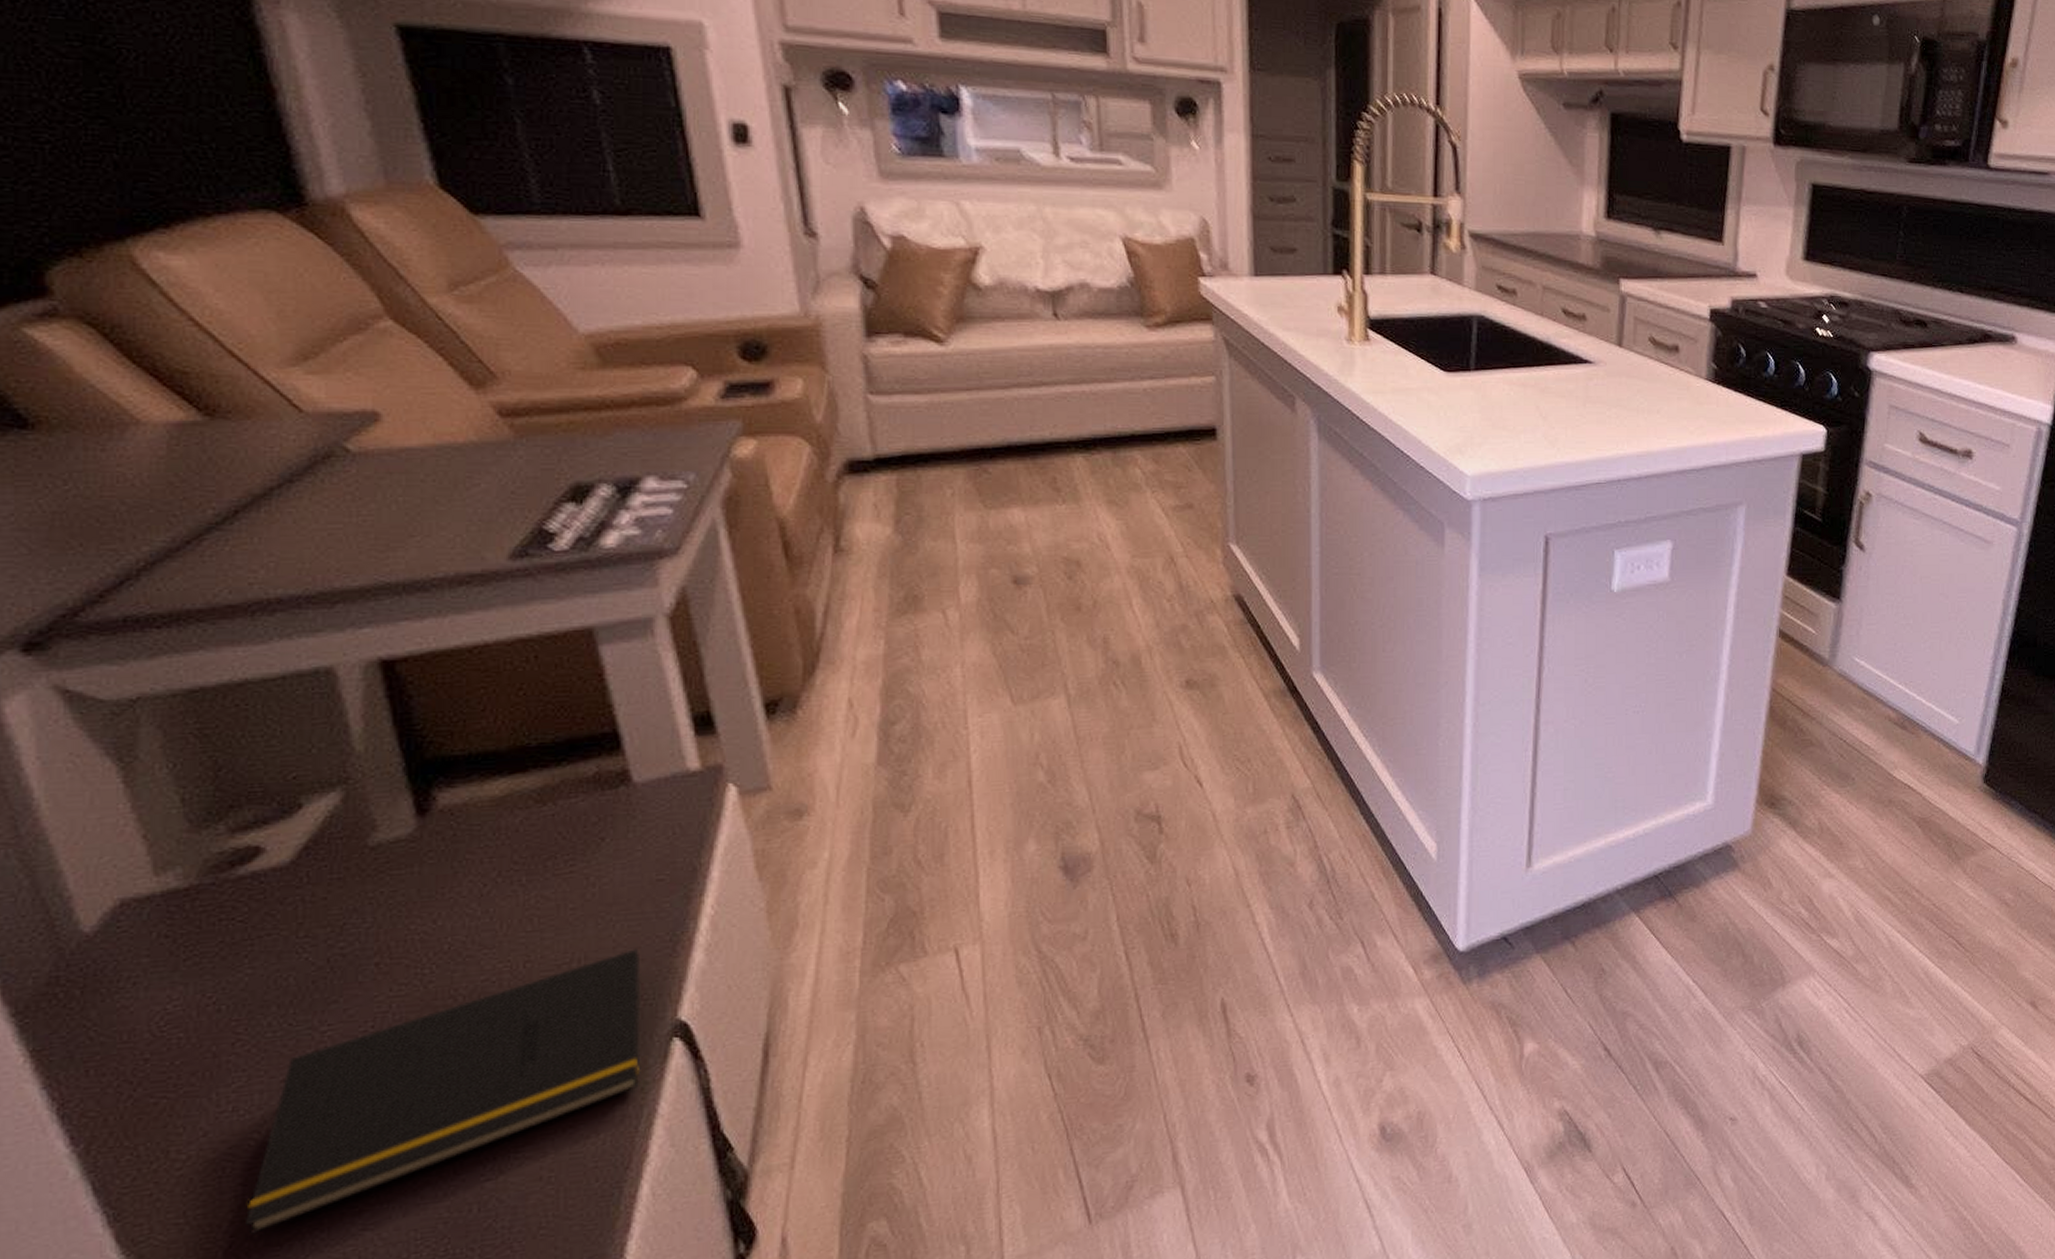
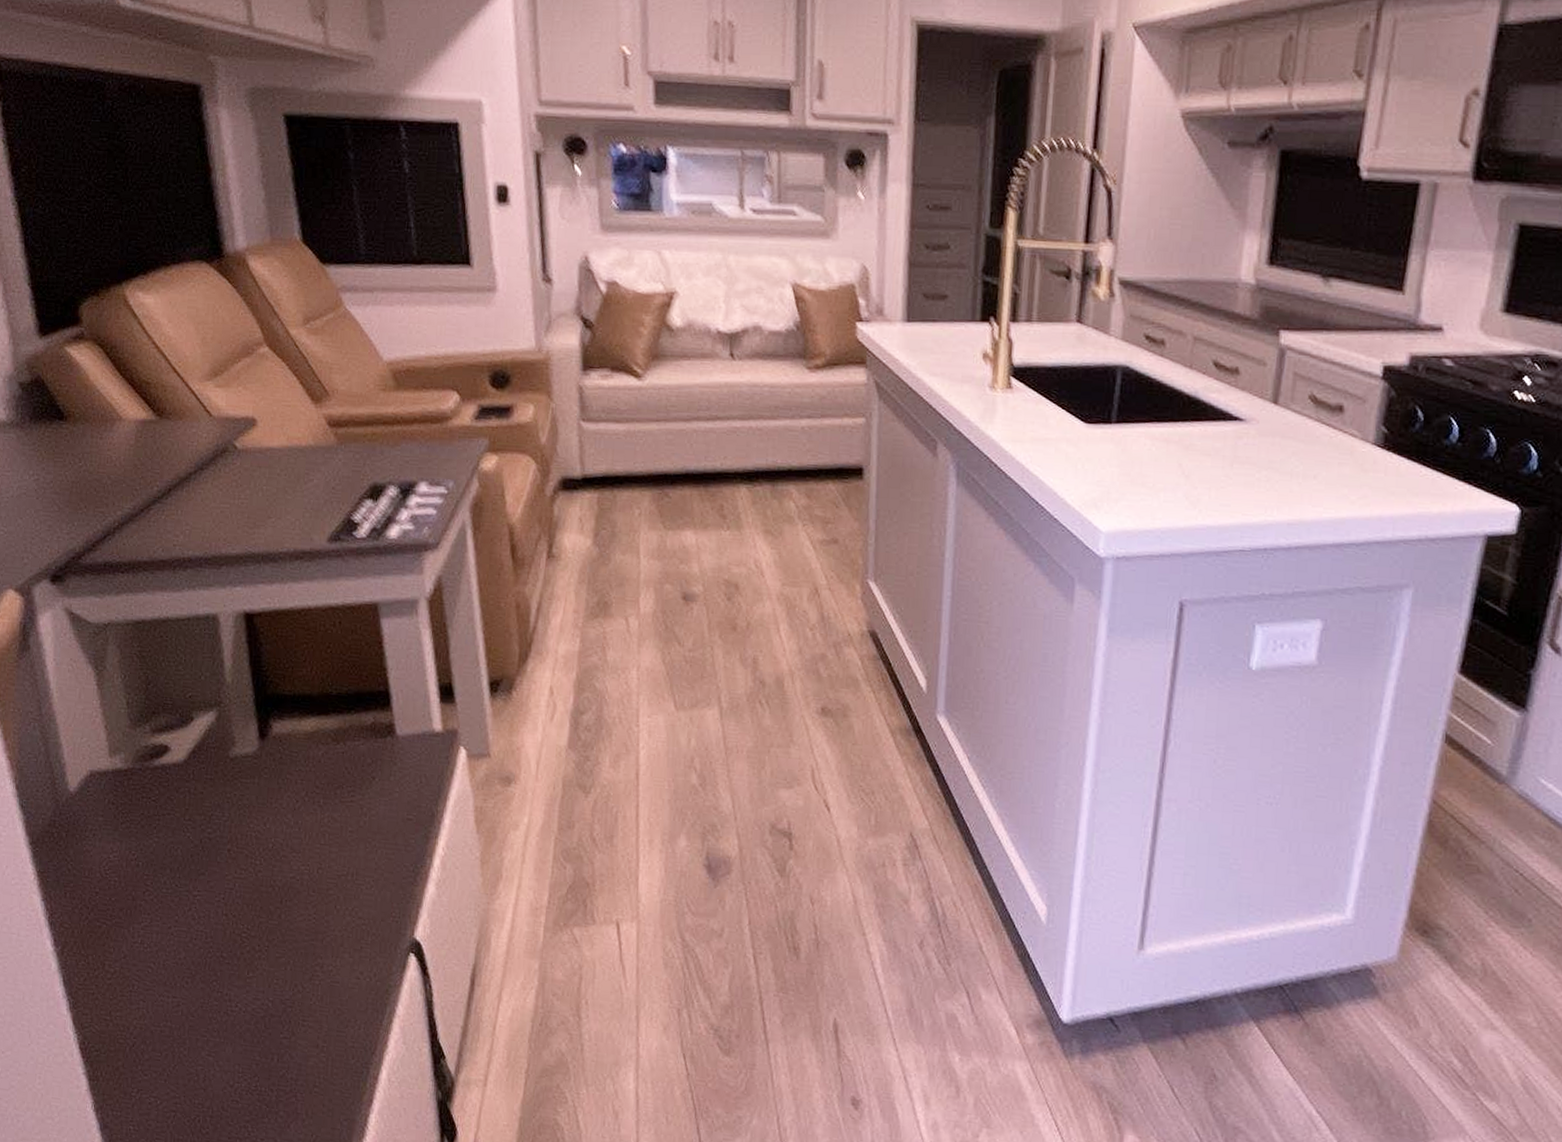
notepad: present [246,948,641,1234] -> none [143,873,392,1040]

